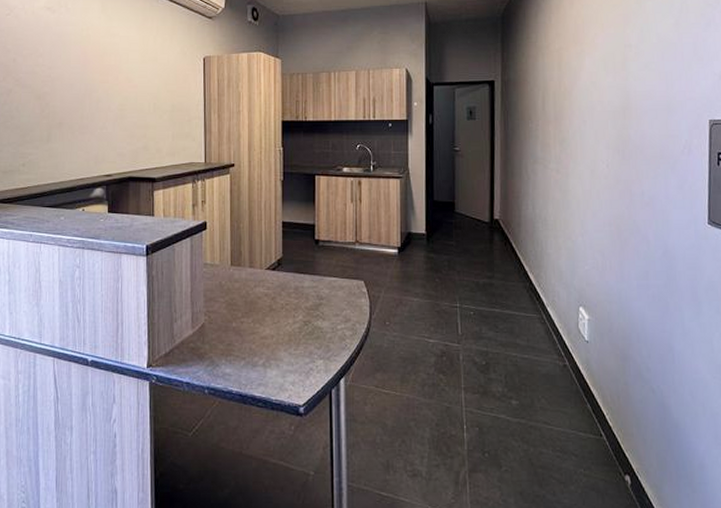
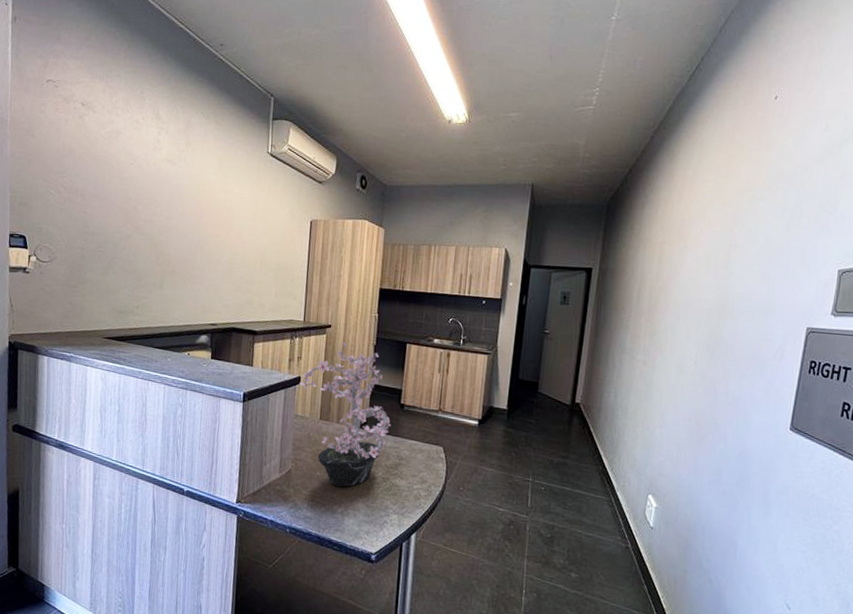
potted plant: none [205,179,307,337] -> present [299,341,391,487]

